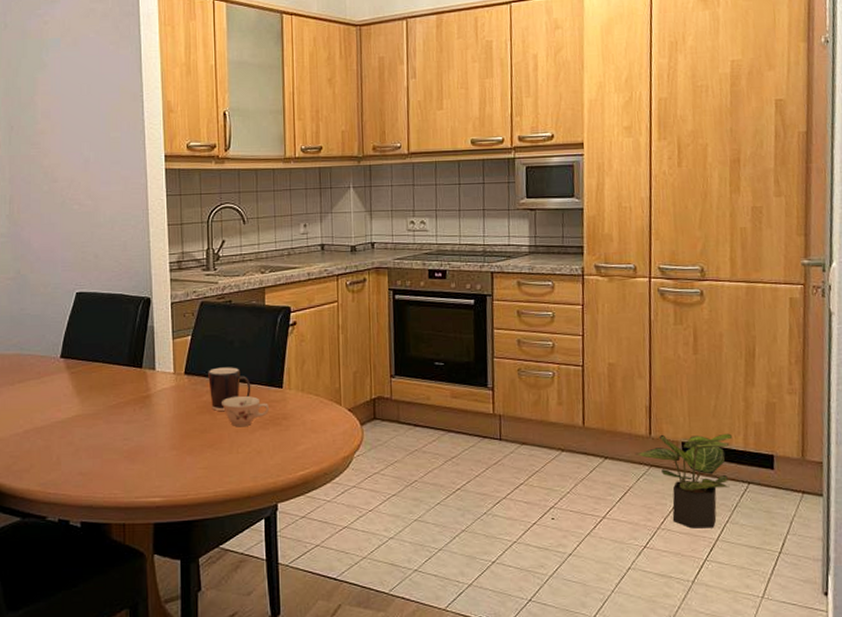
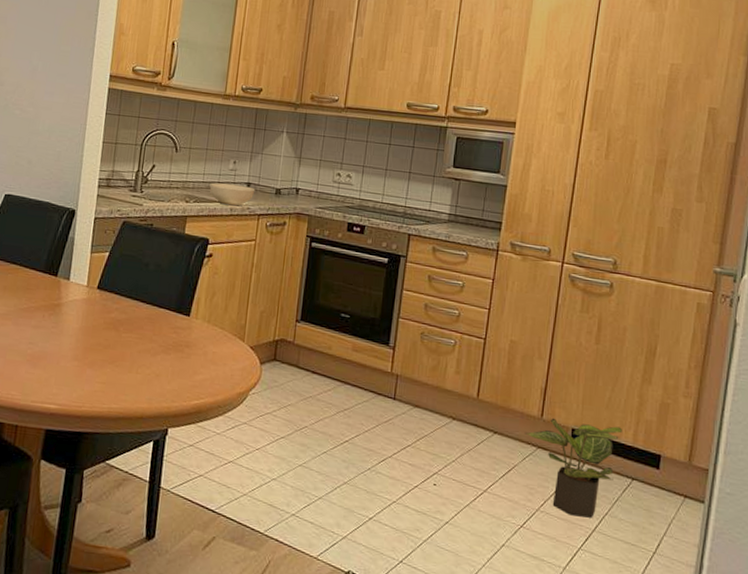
mug: present [208,367,251,412] -> none [118,287,160,331]
teacup: present [222,396,269,426] -> none [129,317,174,348]
bowl: none [283,248,330,270] -> present [209,182,255,206]

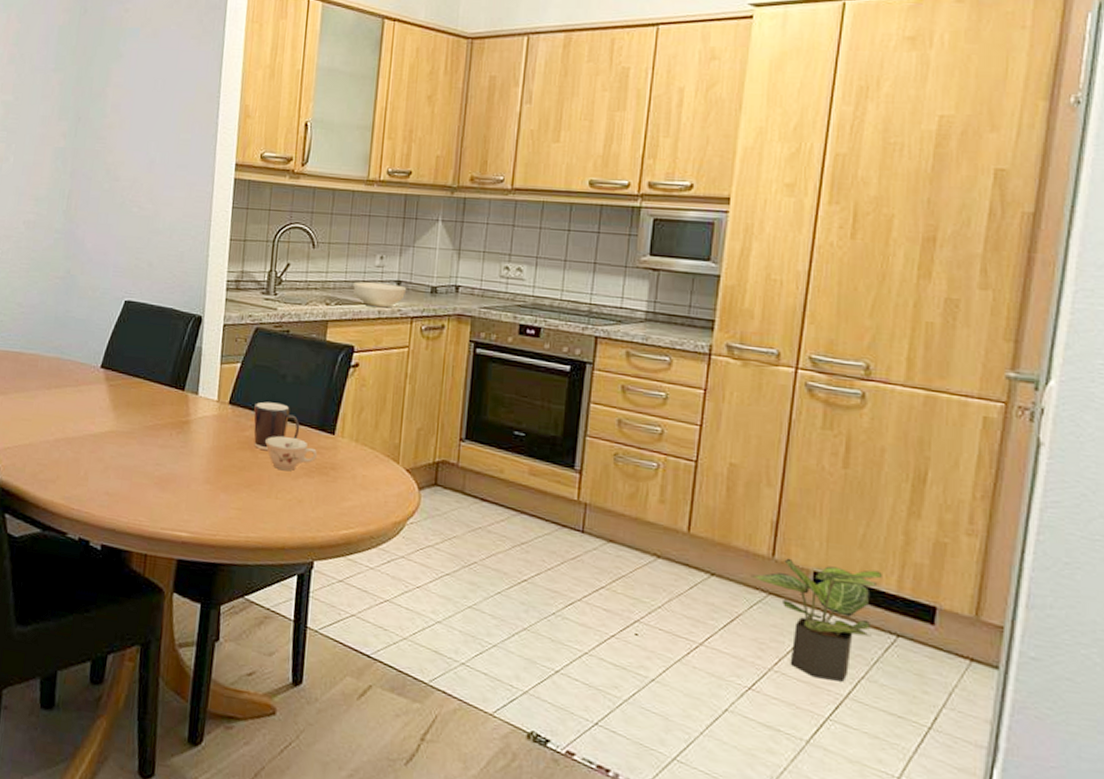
mug: none [118,287,160,331] -> present [253,401,300,451]
teacup: none [129,317,174,348] -> present [265,436,317,470]

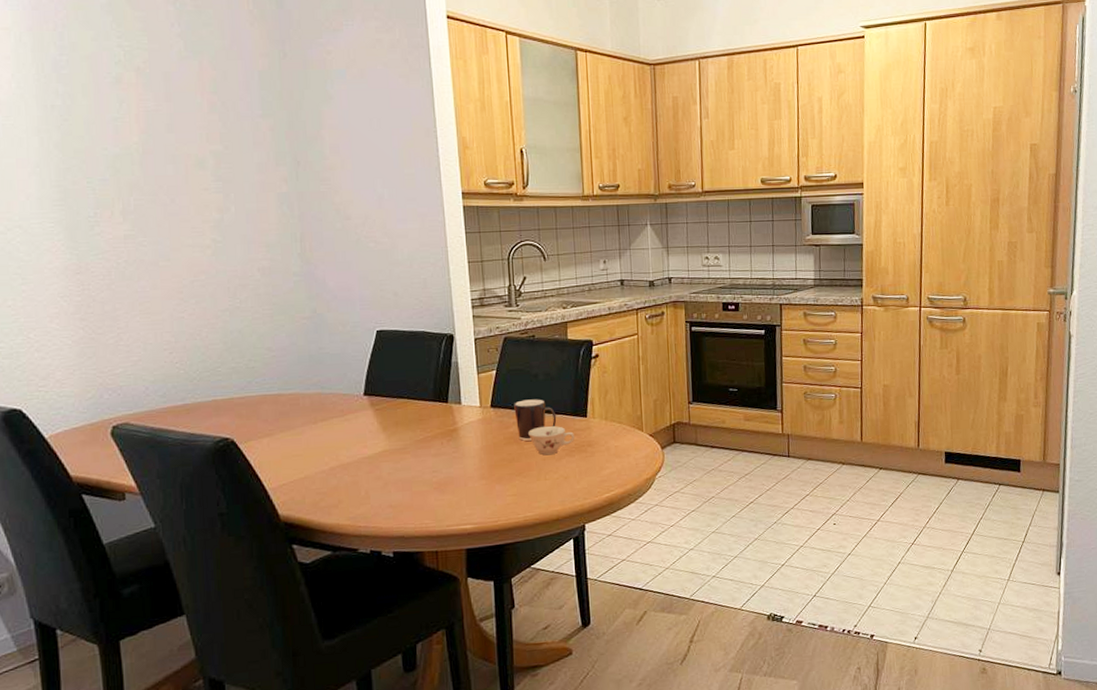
bowl: present [353,281,407,308] -> none [584,283,629,305]
potted plant: present [750,558,884,682] -> none [905,442,988,526]

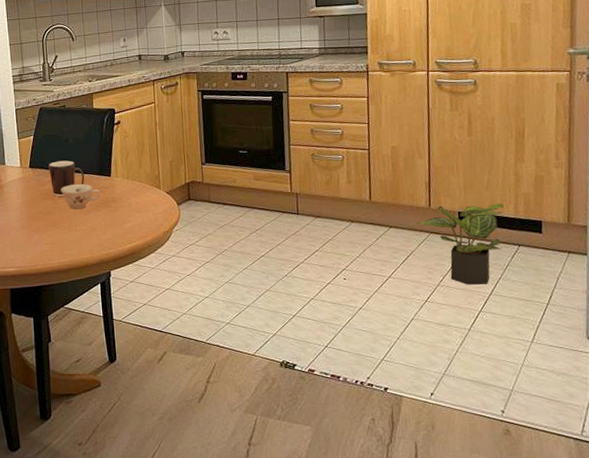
potted plant: none [905,442,988,526] -> present [416,203,505,285]

